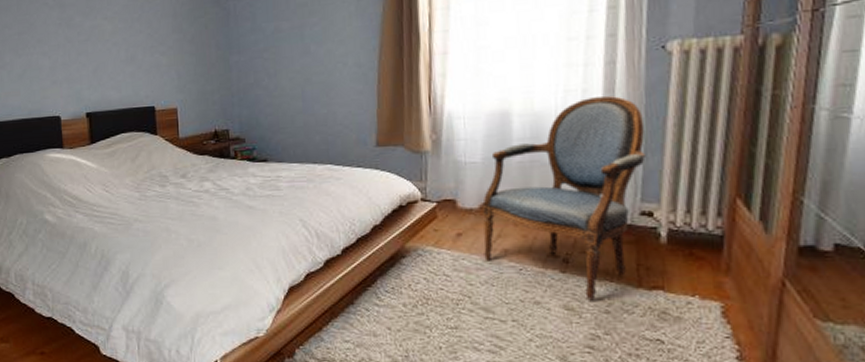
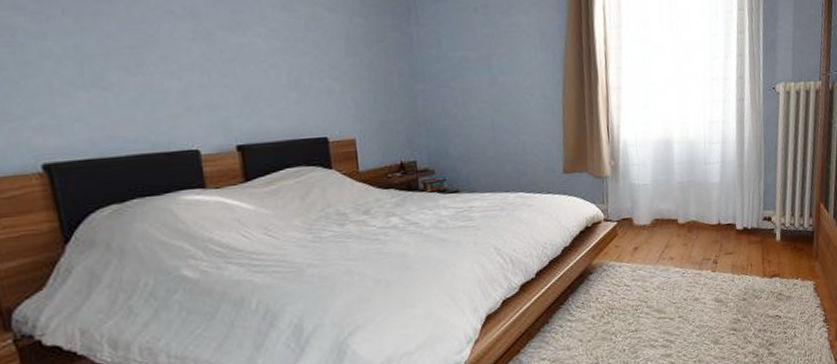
armchair: present [482,96,646,301] -> none [653,126,765,292]

